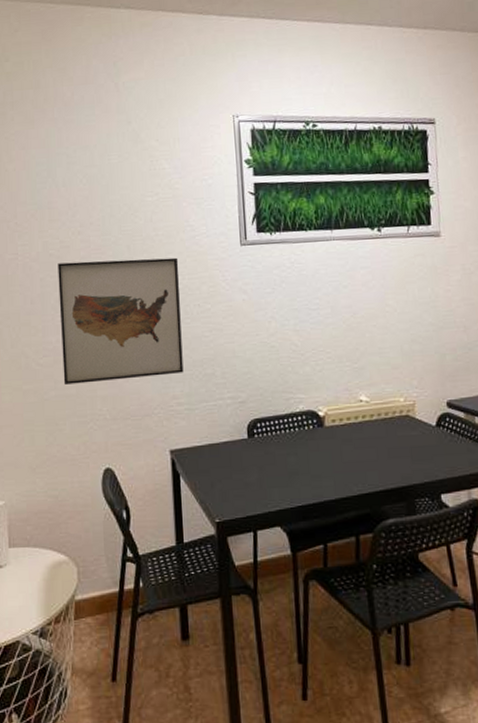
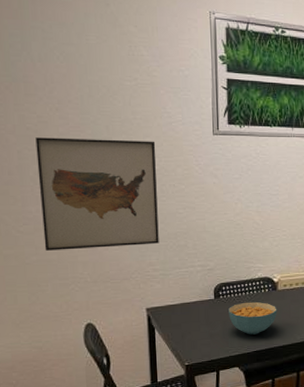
cereal bowl: none [265,441,326,484] -> present [229,301,277,335]

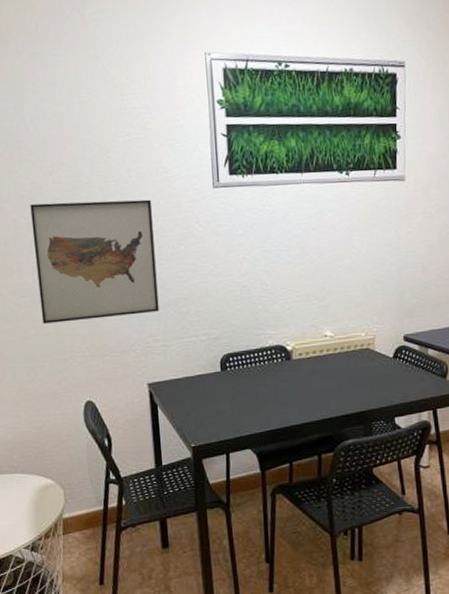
cereal bowl: present [229,301,277,335] -> none [237,373,293,412]

